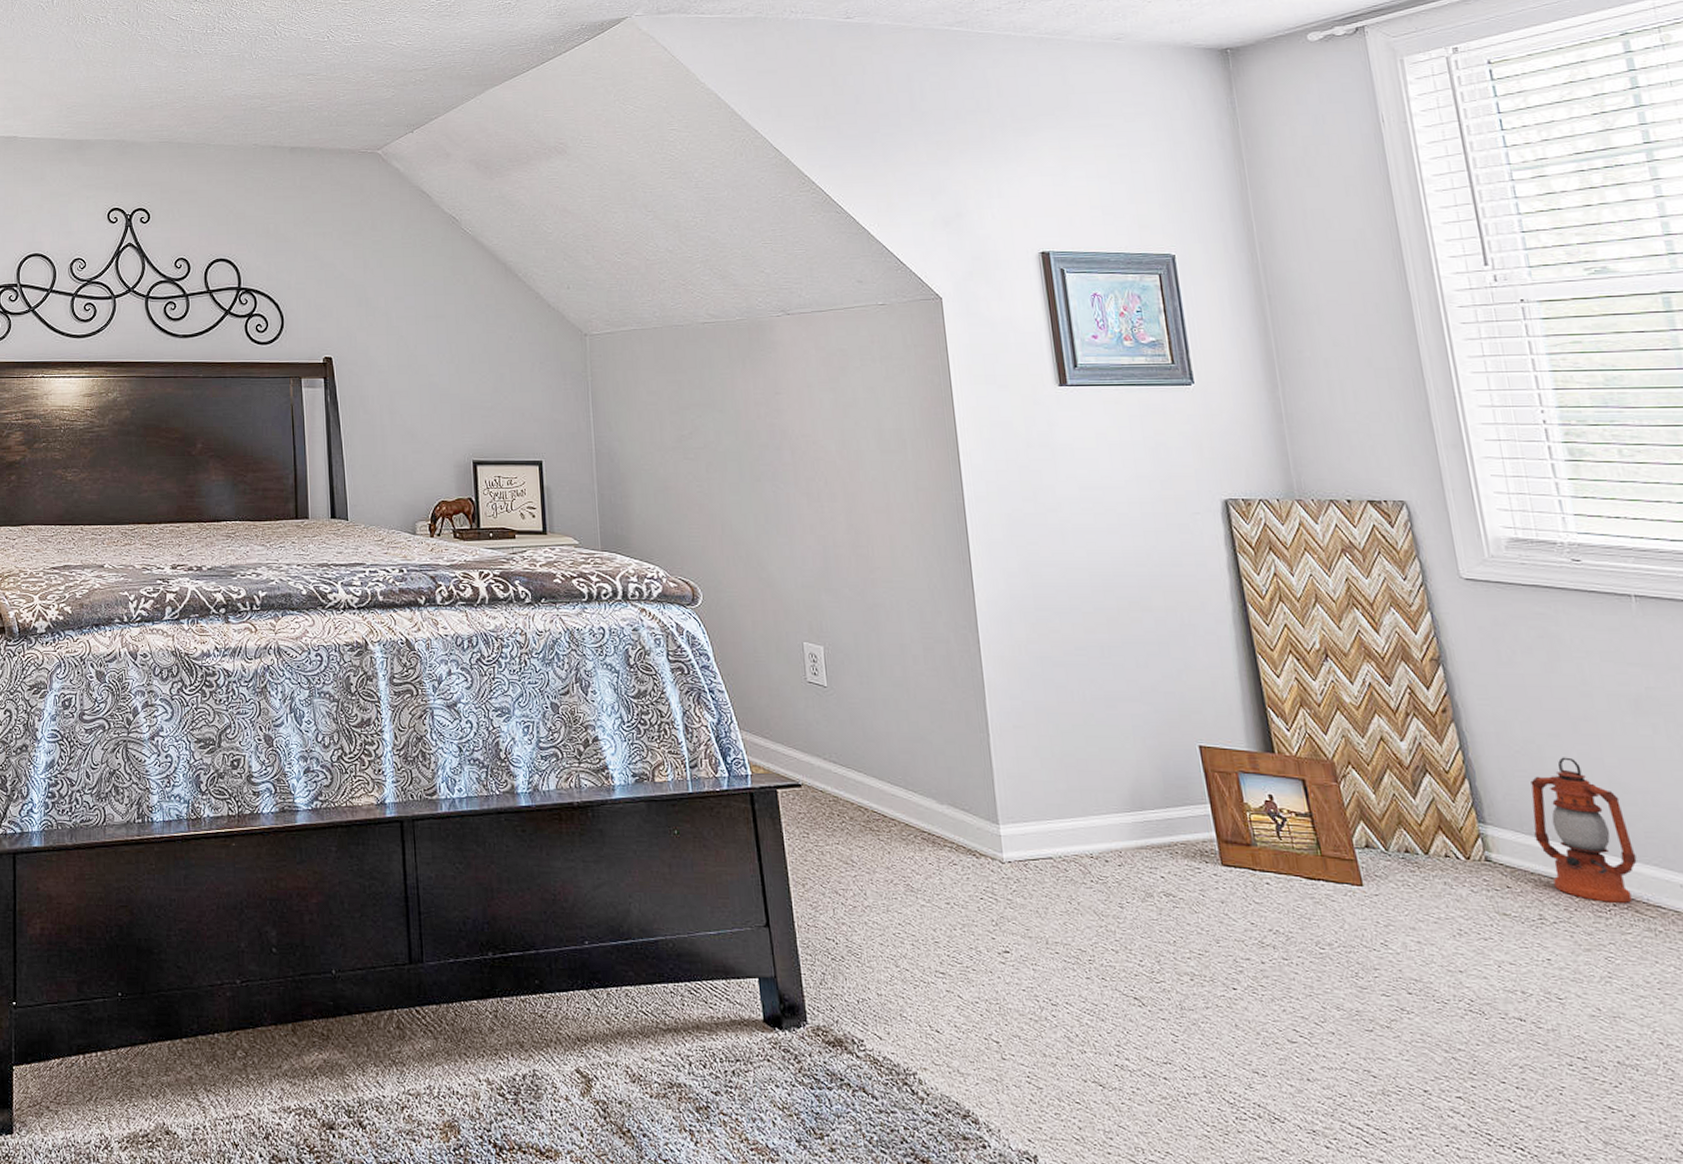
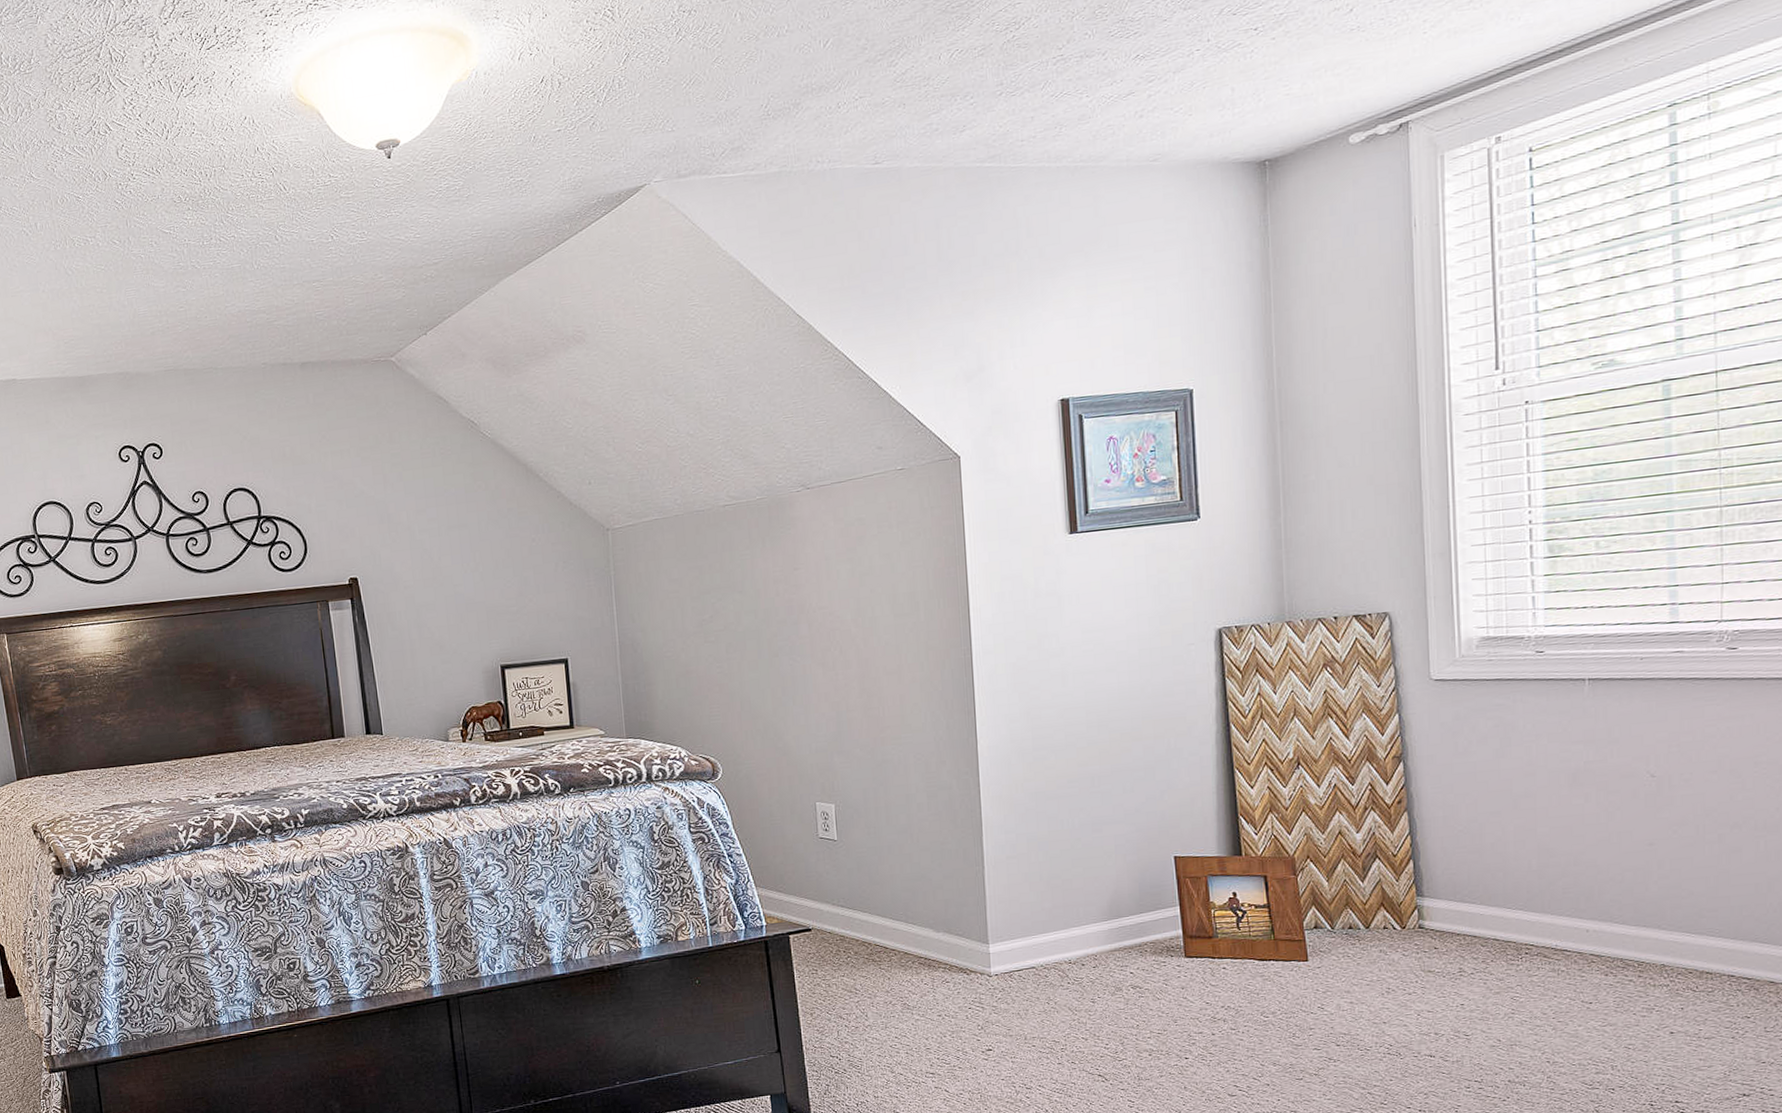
lantern: present [1531,757,1637,903] -> none [1465,831,1552,952]

